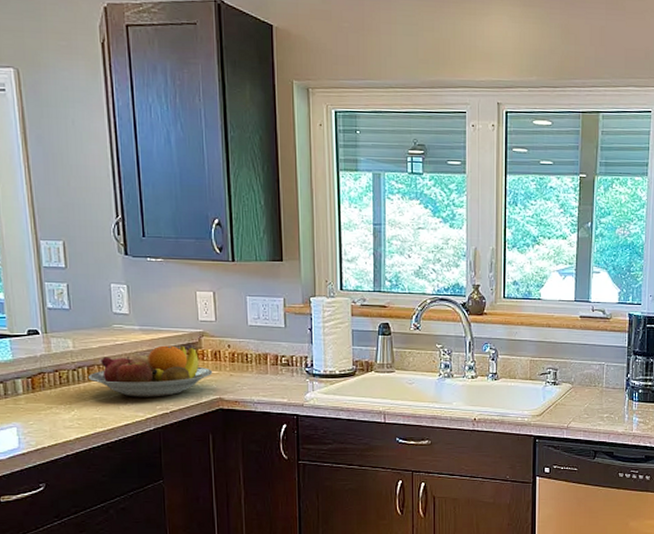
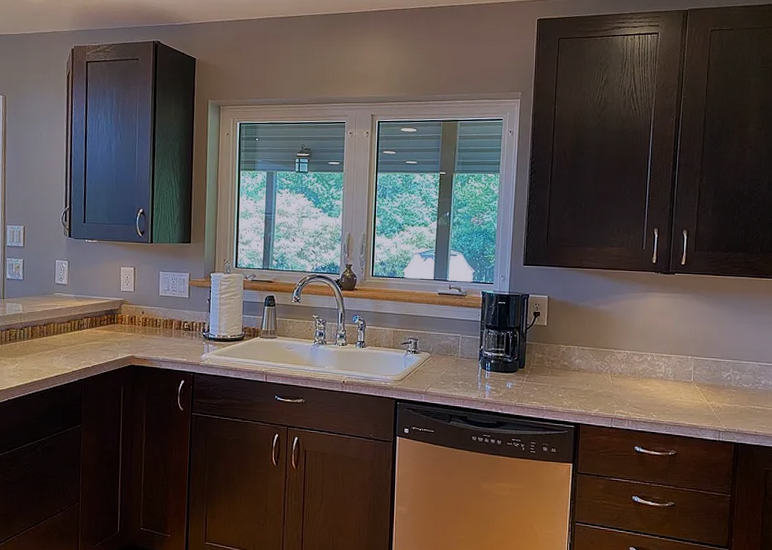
fruit bowl: present [89,345,213,397] -> none [32,311,128,354]

